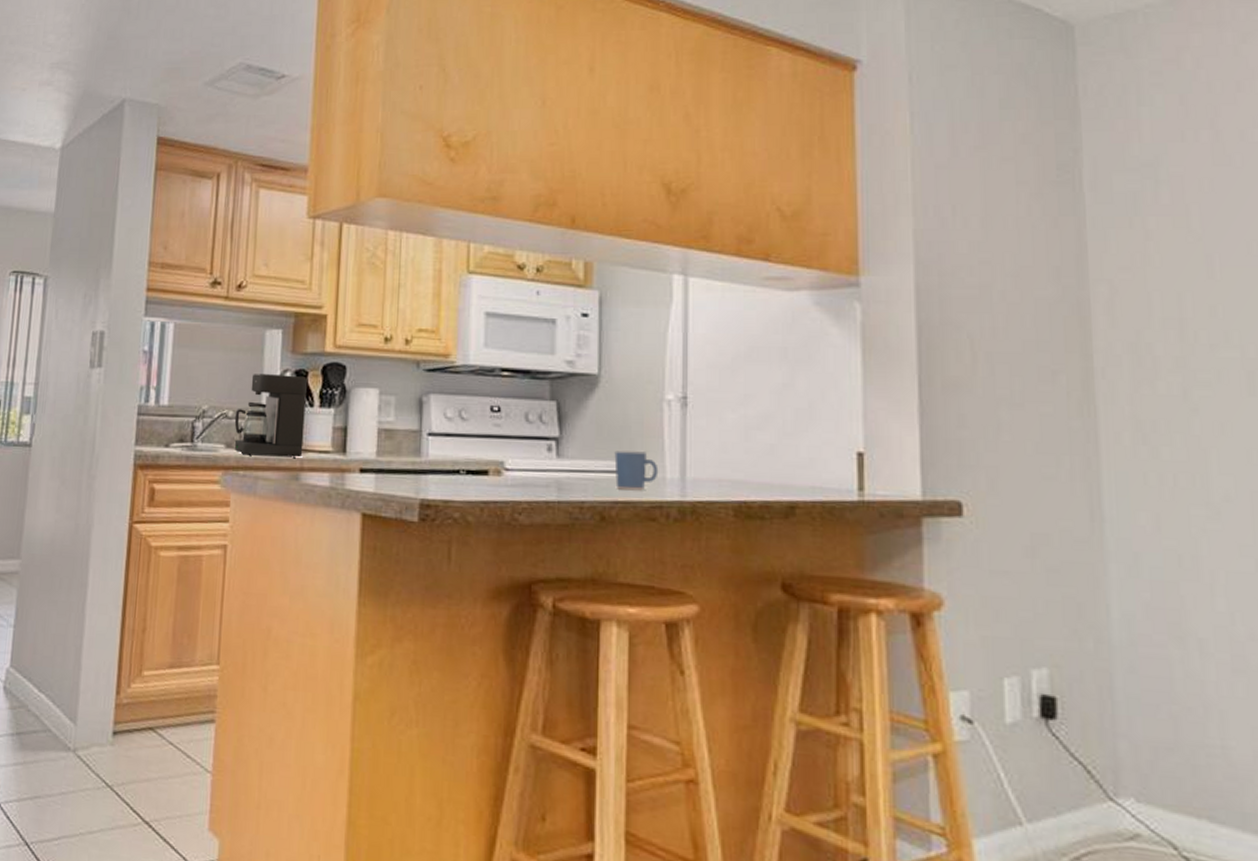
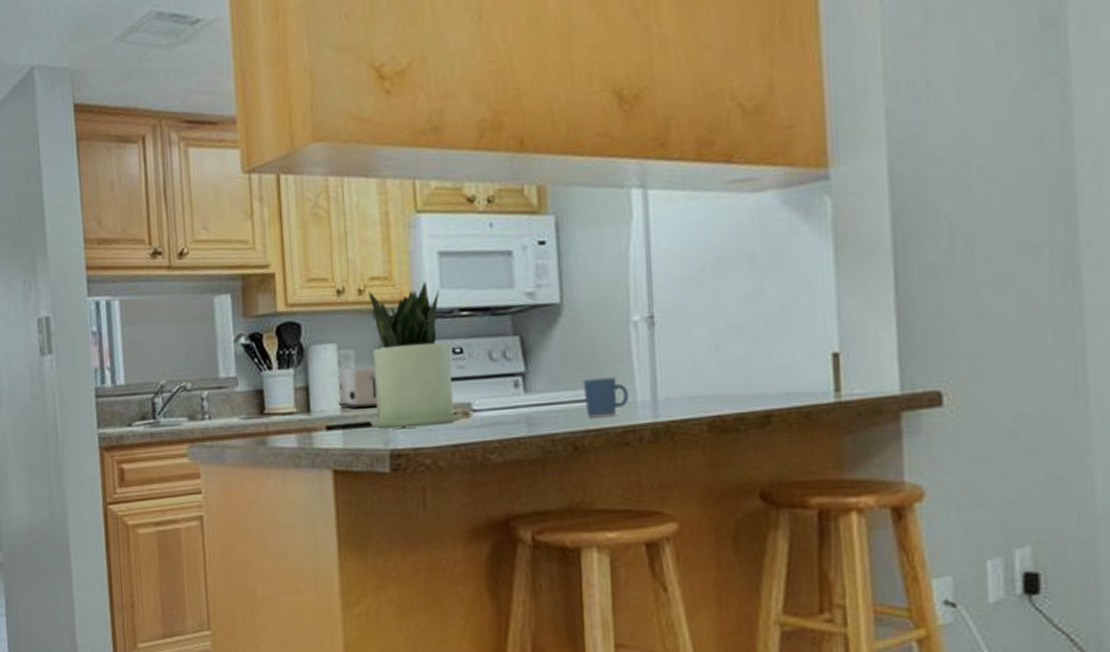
coffee maker: present [234,373,308,458] -> none [193,339,267,426]
toaster: none [373,413,413,456] -> present [337,366,377,409]
planter: none [403,339,495,481] -> present [368,282,463,429]

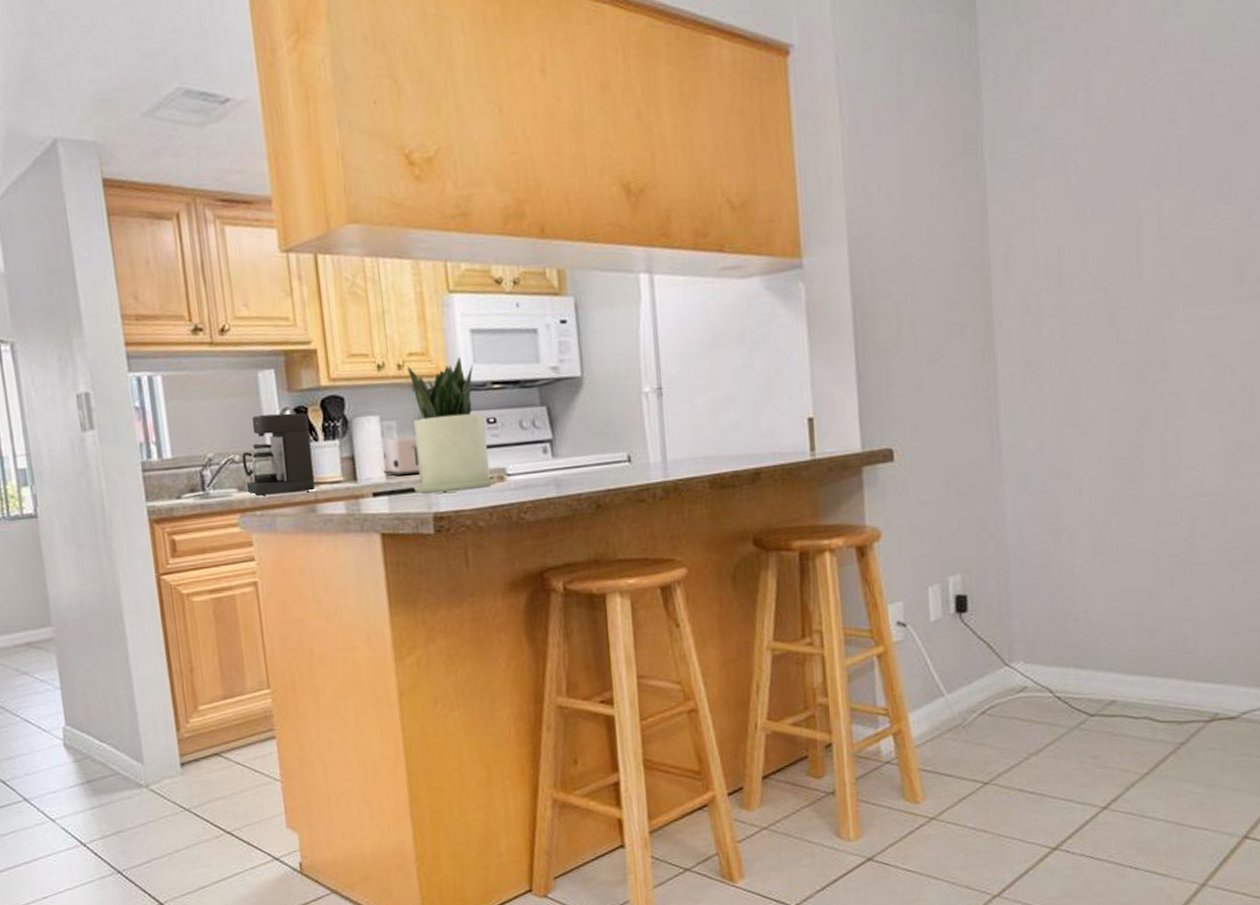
coffee maker: none [193,339,267,426] -> present [241,412,316,496]
mug: present [583,377,630,418] -> none [603,442,643,479]

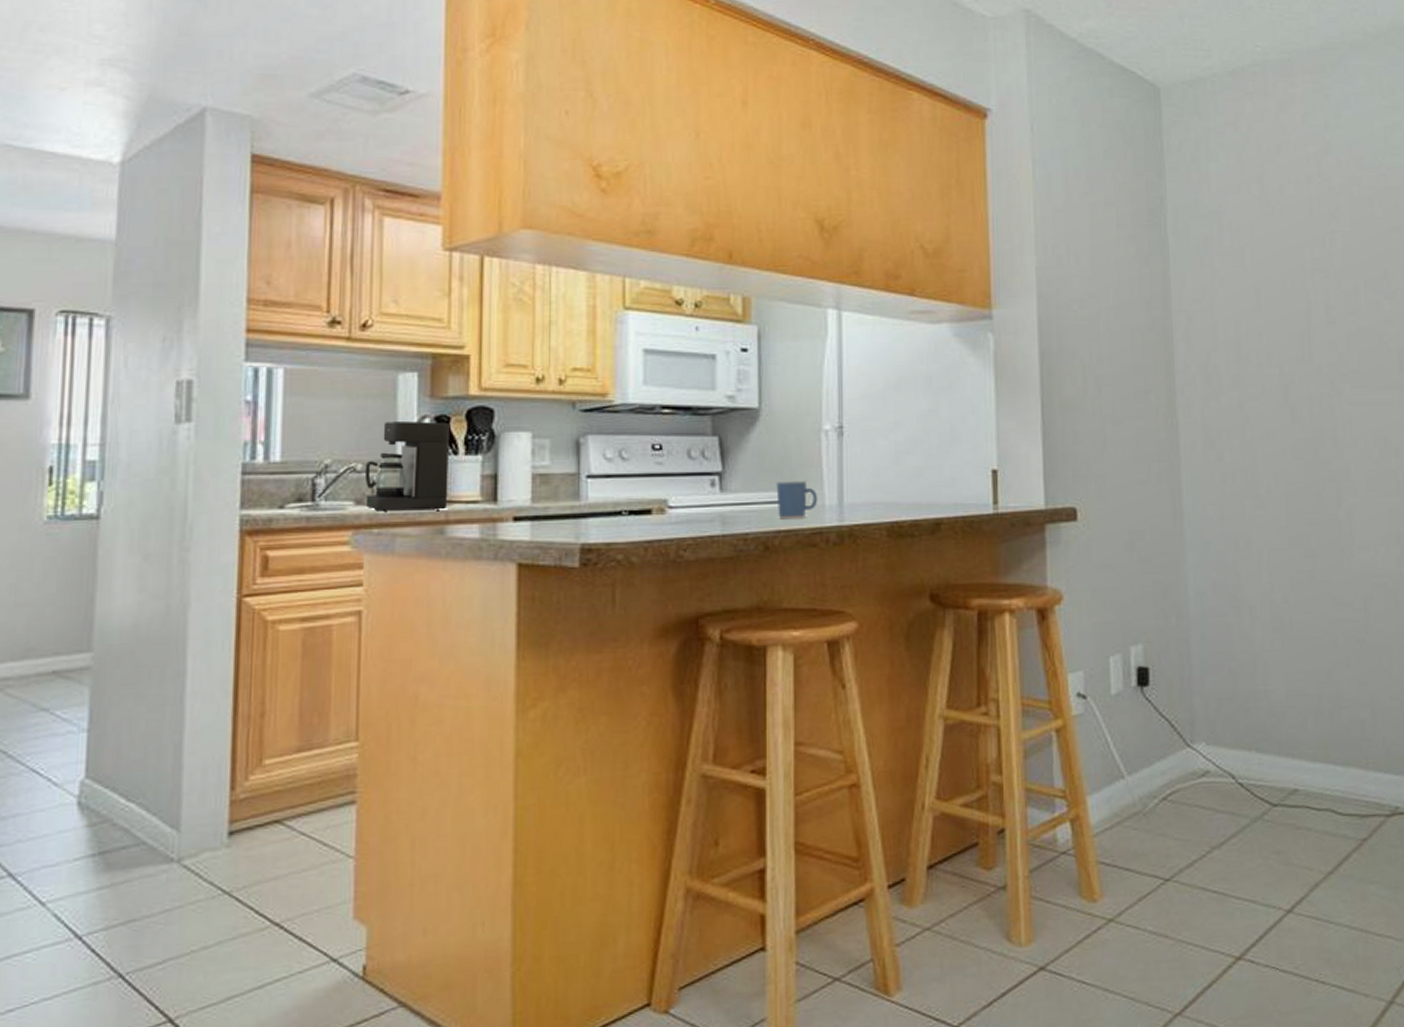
toaster: present [381,436,420,476] -> none [527,457,570,500]
planter: present [407,357,498,494] -> none [561,377,658,522]
mug: none [603,442,643,479] -> present [776,481,818,519]

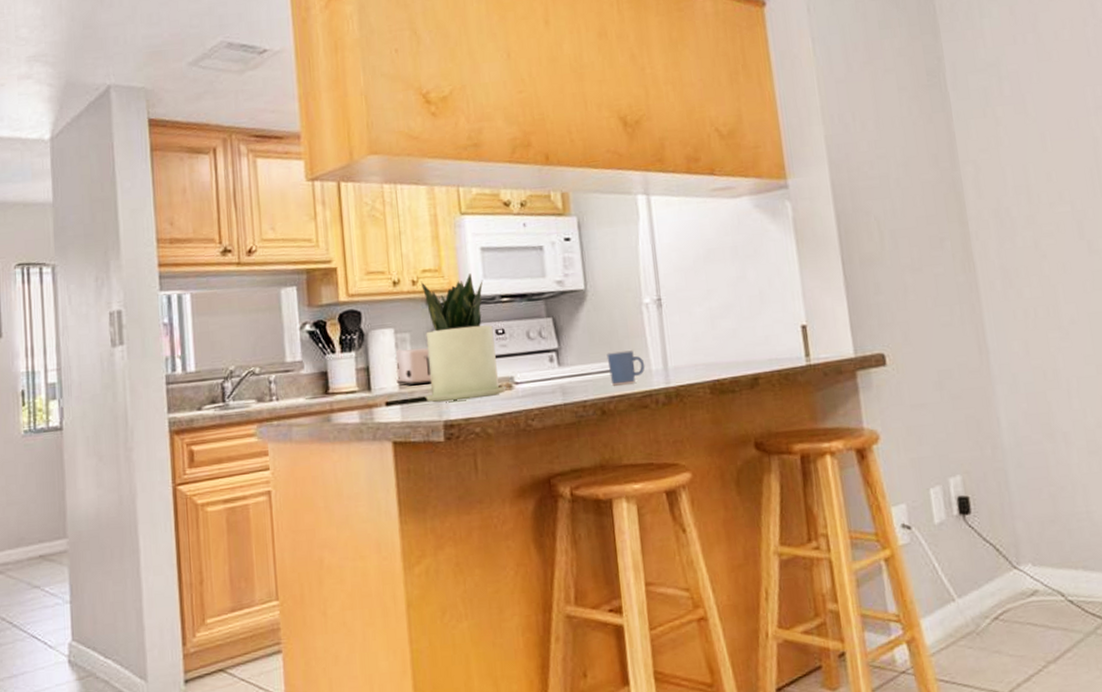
coffee maker: present [364,420,451,511] -> none [261,326,331,406]
toaster: none [527,457,570,500] -> present [395,347,431,386]
planter: none [561,377,658,522] -> present [421,273,506,403]

